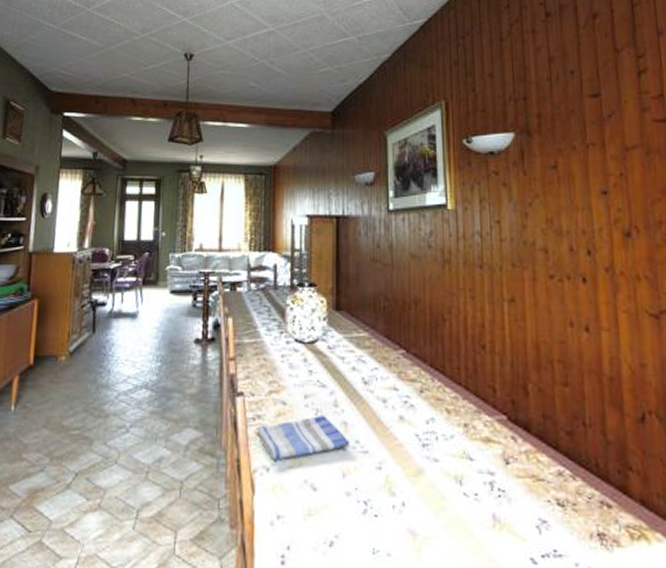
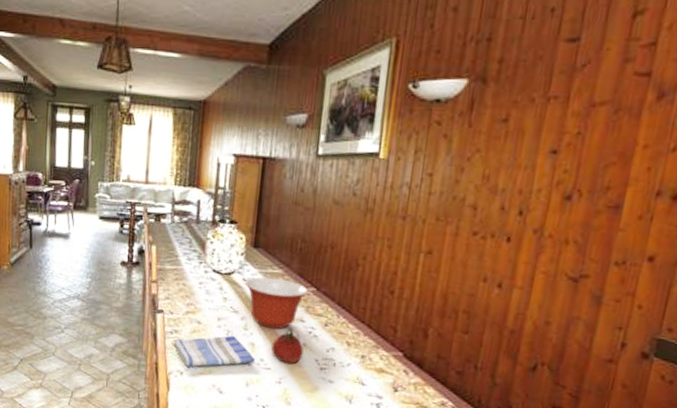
mixing bowl: none [331,342,396,403] -> present [246,276,307,330]
fruit: none [367,402,401,444] -> present [271,330,304,364]

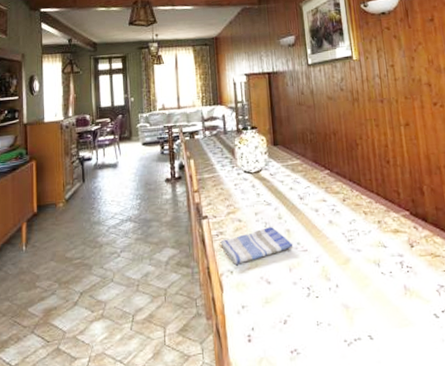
mixing bowl: present [246,276,307,330] -> none [273,167,323,214]
fruit: present [271,330,304,364] -> none [304,211,331,243]

